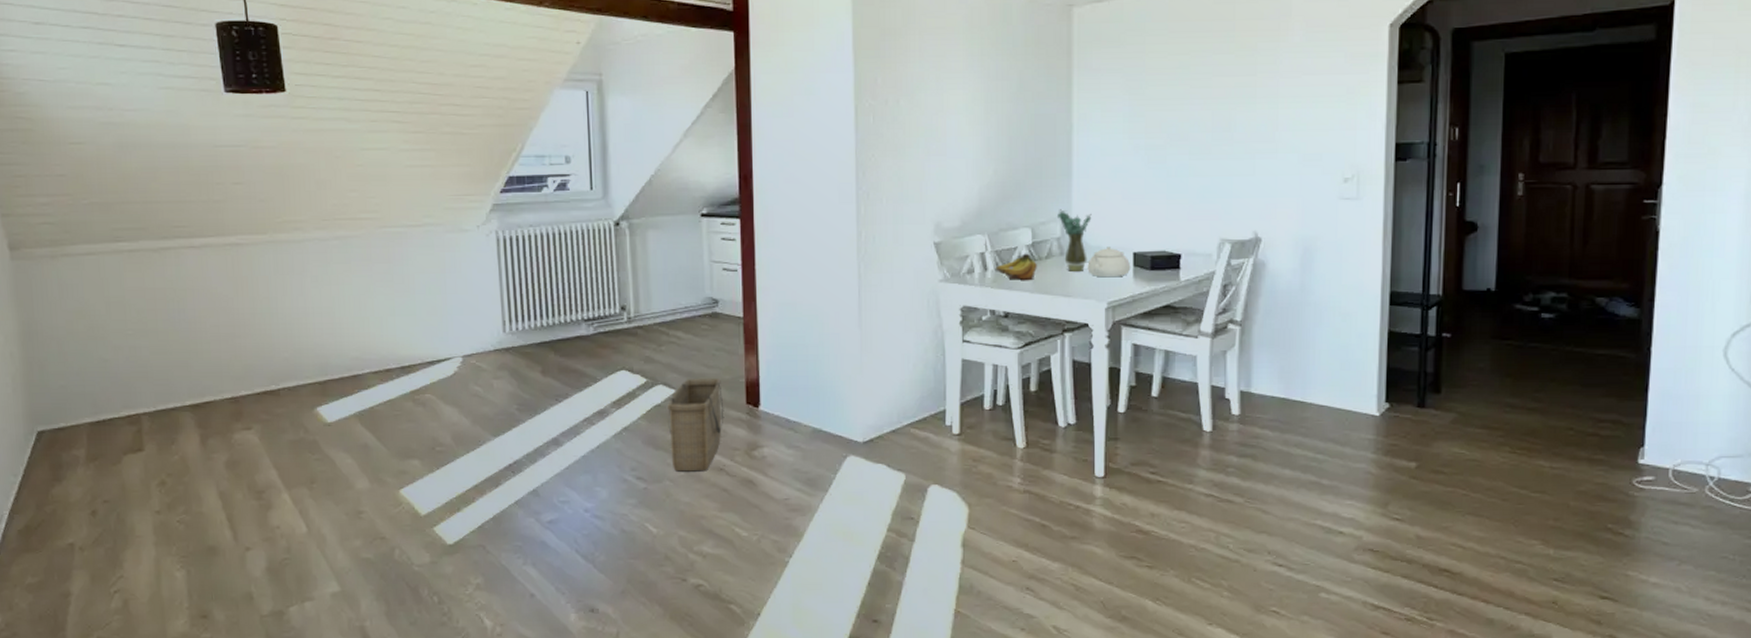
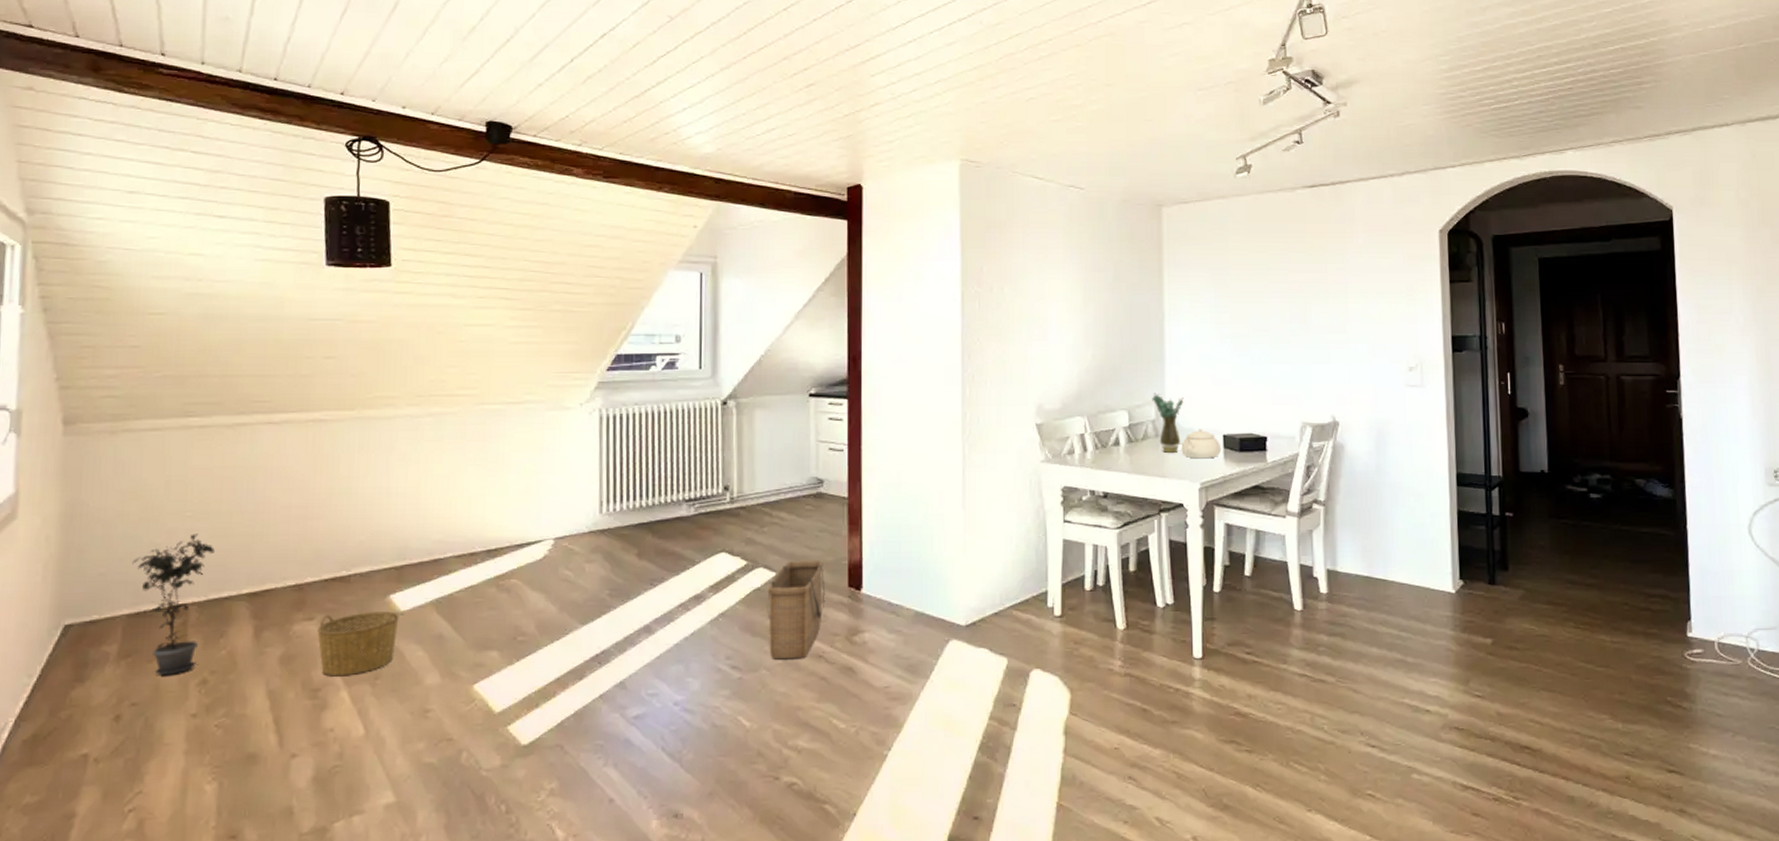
potted plant: none [87,350,158,477] -> present [132,534,216,676]
basket: none [256,422,327,480] -> present [317,611,399,677]
fruit: present [995,253,1037,281] -> none [1094,435,1134,462]

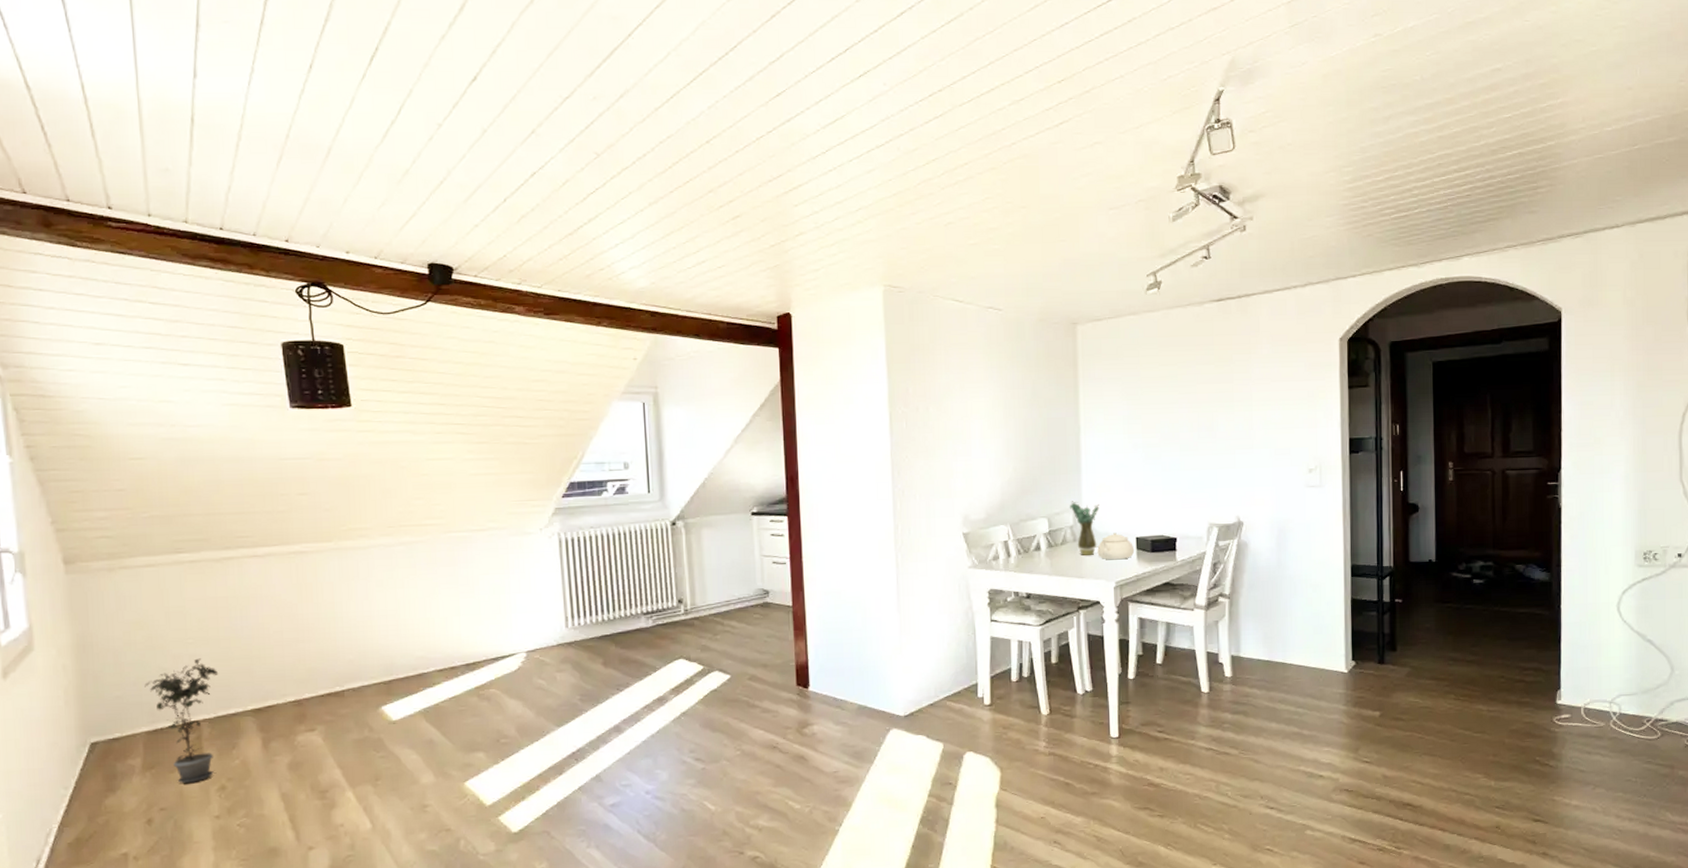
basket: present [317,611,399,677] -> none [319,721,392,780]
basket: present [767,559,826,660] -> none [723,662,776,751]

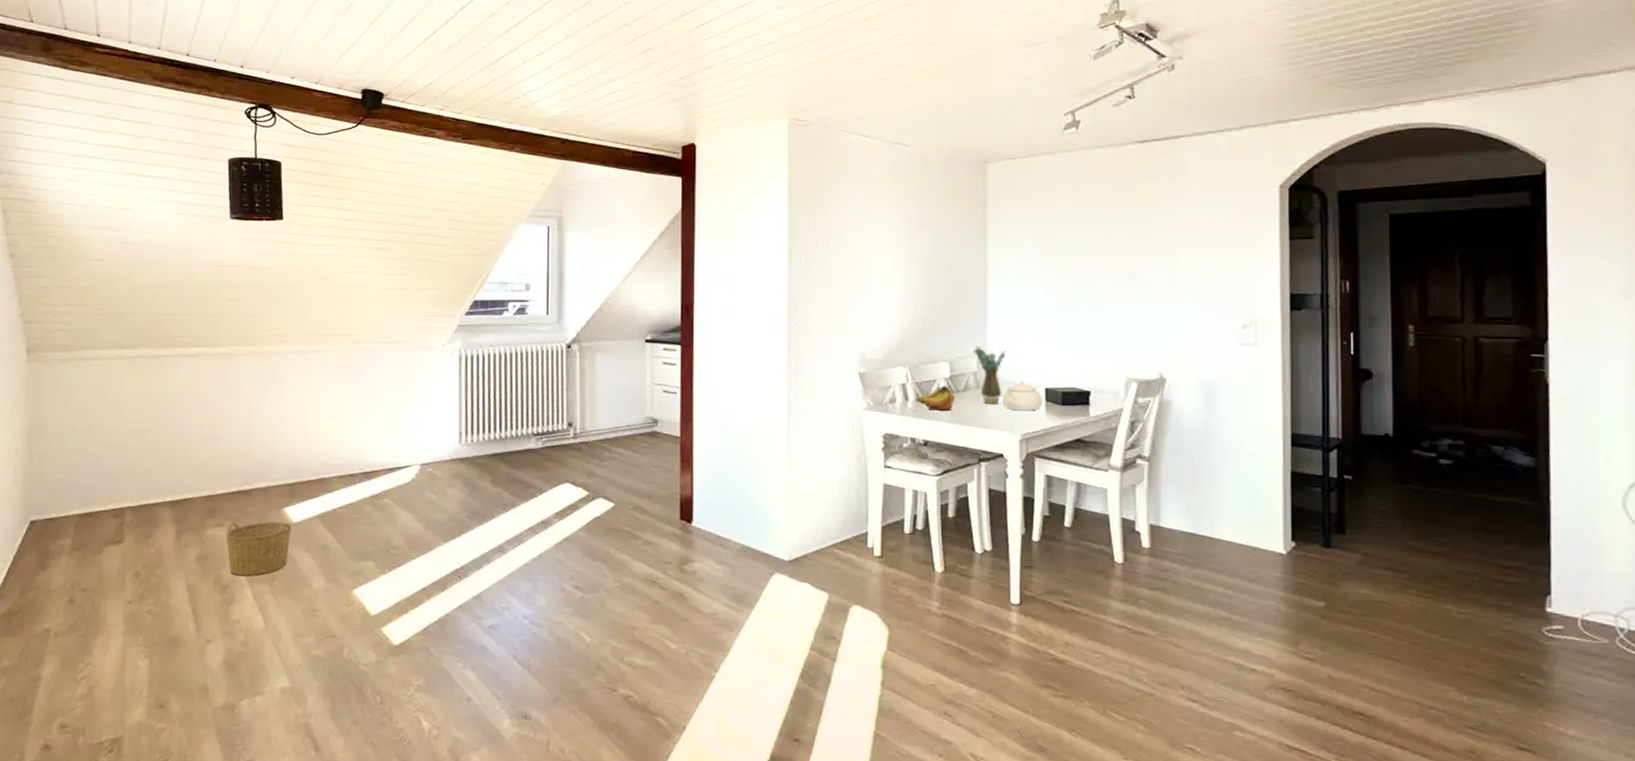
potted plant: present [144,658,219,784] -> none [81,448,145,568]
basket: none [319,721,392,780] -> present [226,521,292,576]
fruit: none [1017,540,1054,565] -> present [915,385,955,412]

